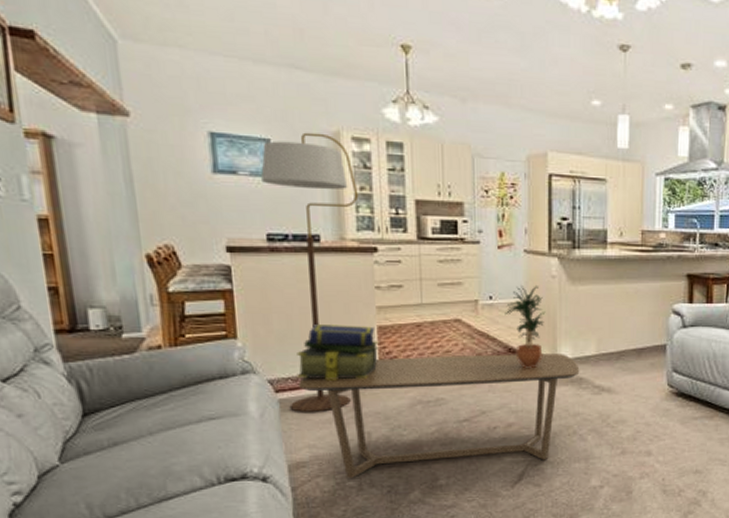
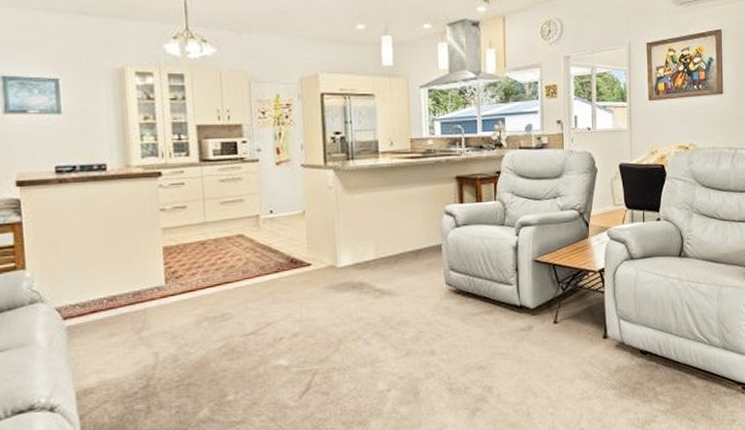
floor lamp: present [261,132,359,412] -> none [50,70,143,338]
stack of books: present [297,324,379,380] -> none [84,247,165,304]
coffee table: present [297,354,580,479] -> none [85,261,361,402]
potted plant: present [505,285,546,368] -> none [285,197,325,277]

